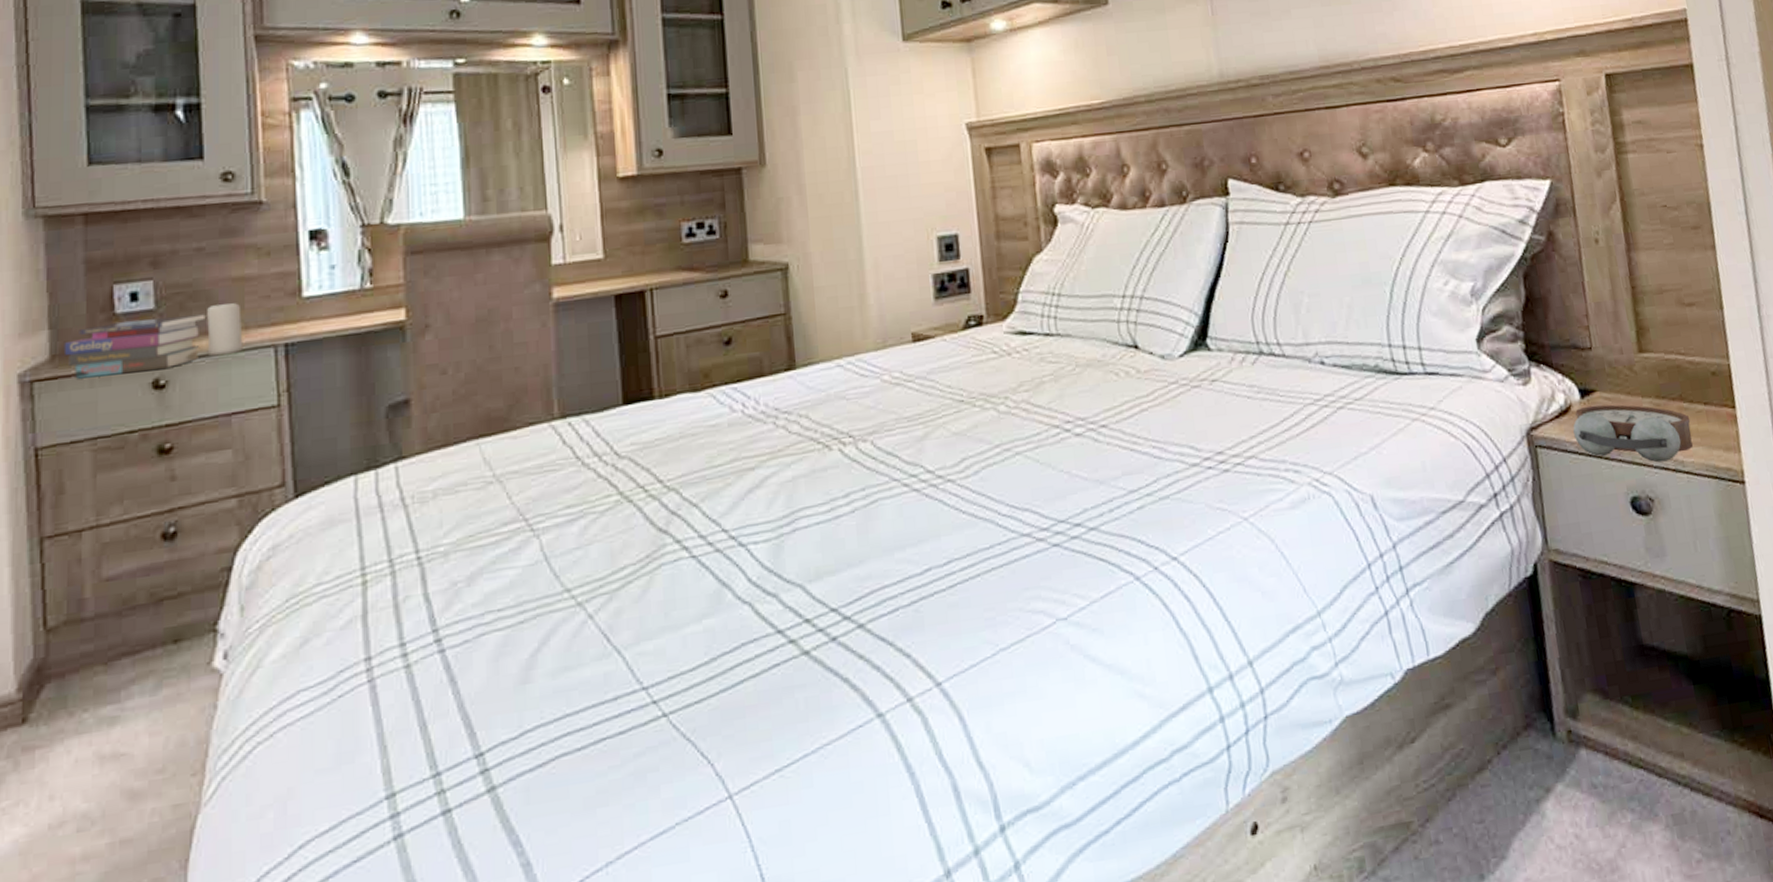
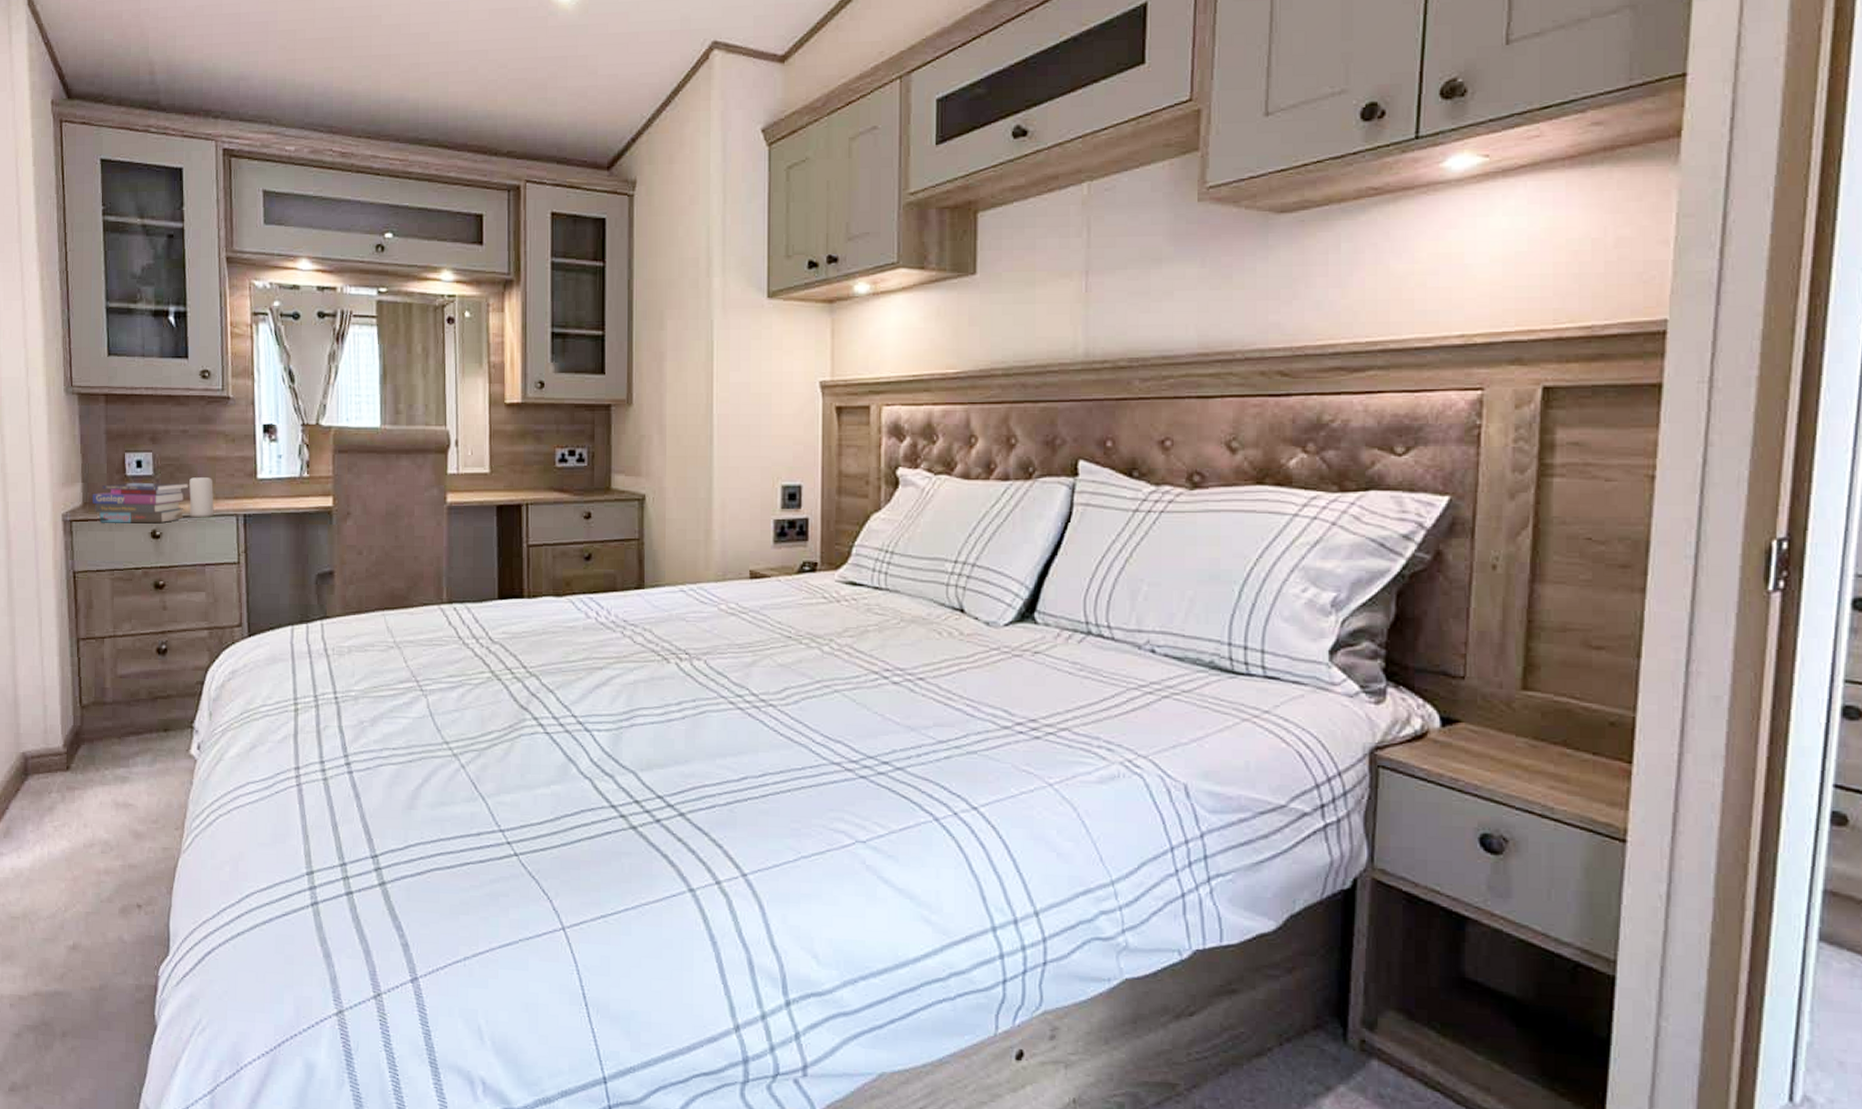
alarm clock: present [1573,404,1693,463] -> none [1426,735,1572,805]

